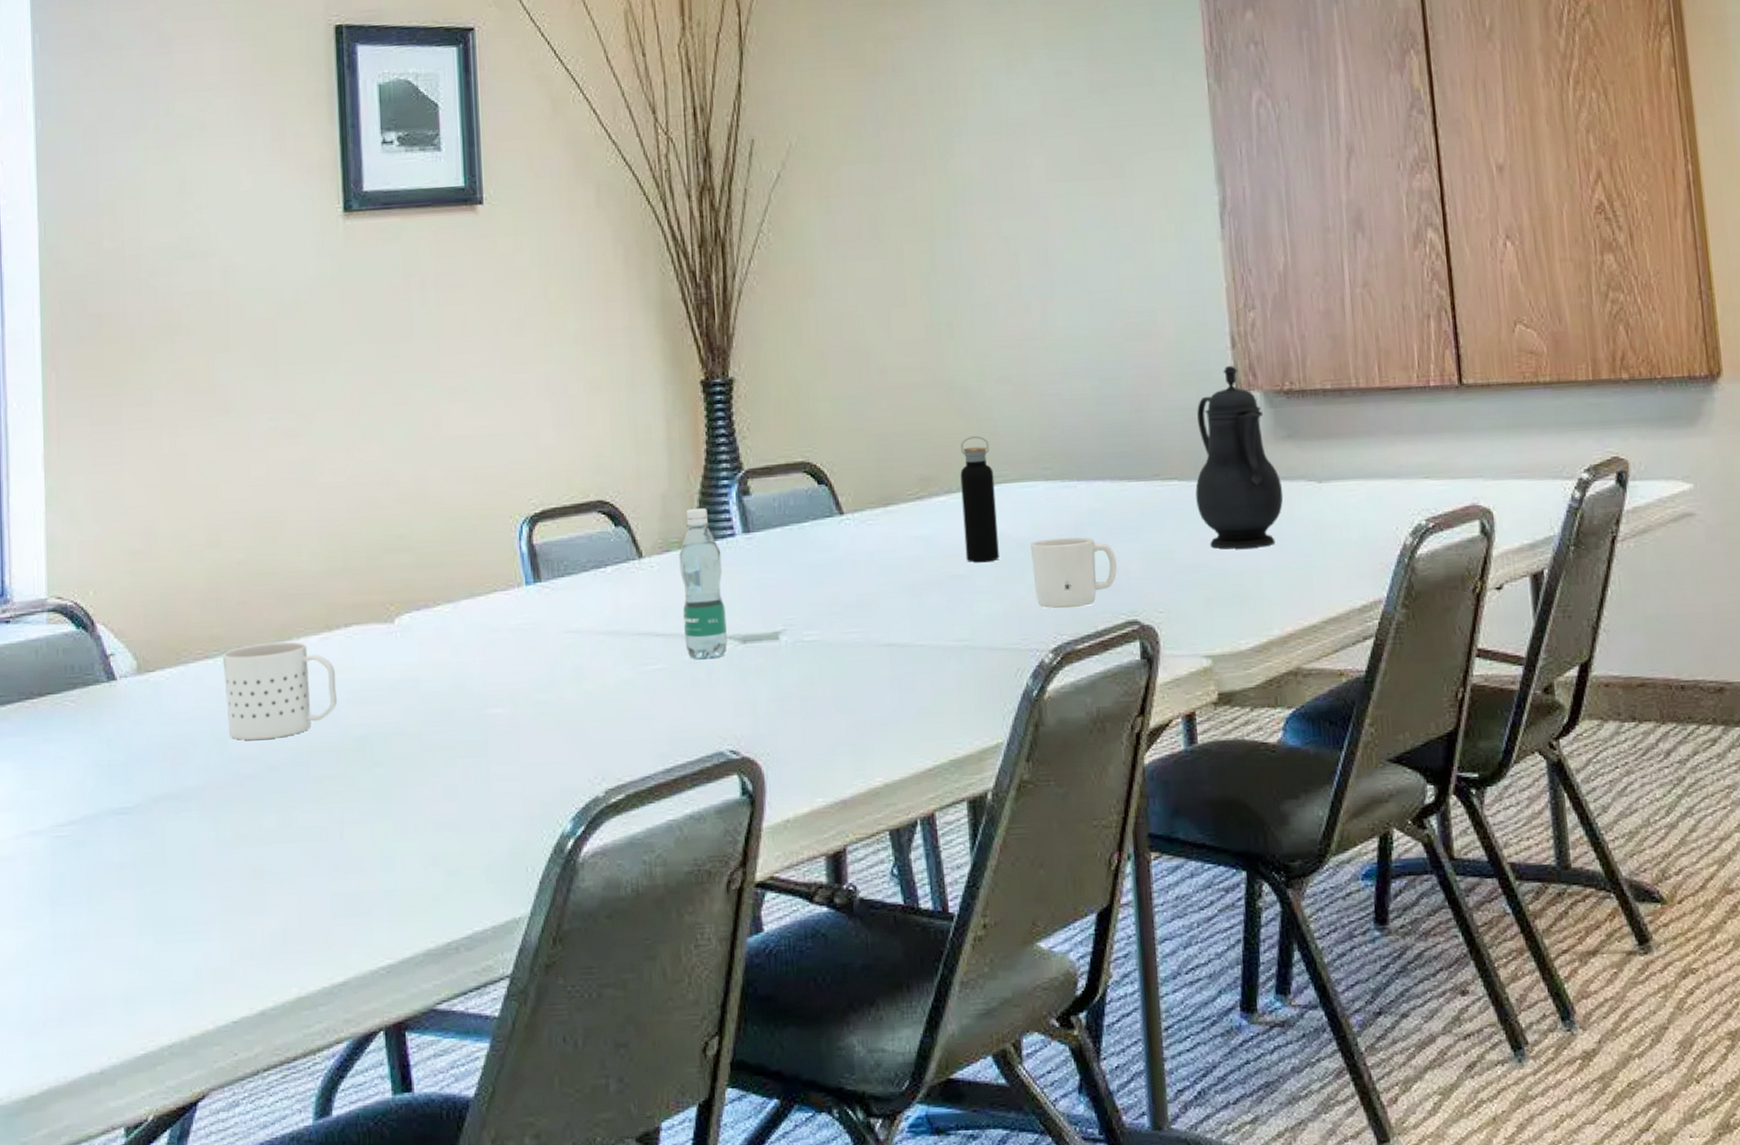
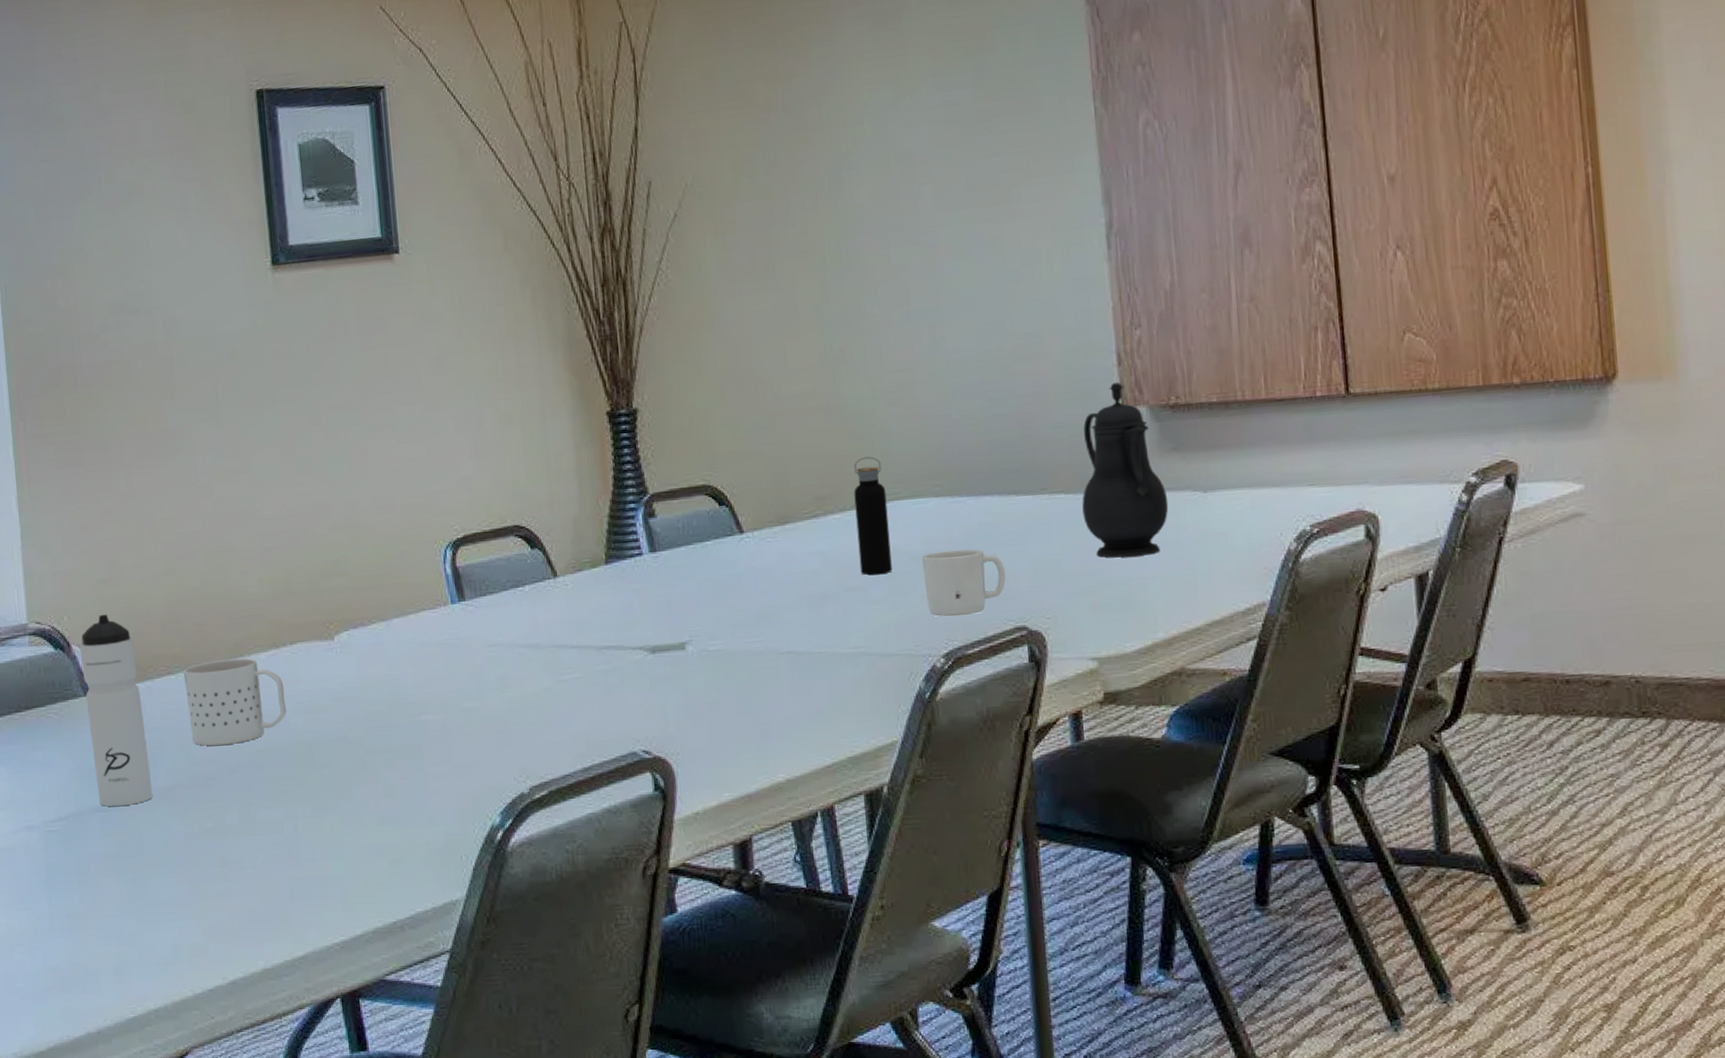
water bottle: none [105,589,180,809] -> present [79,614,153,807]
bottle: present [679,507,727,660] -> none [591,529,638,669]

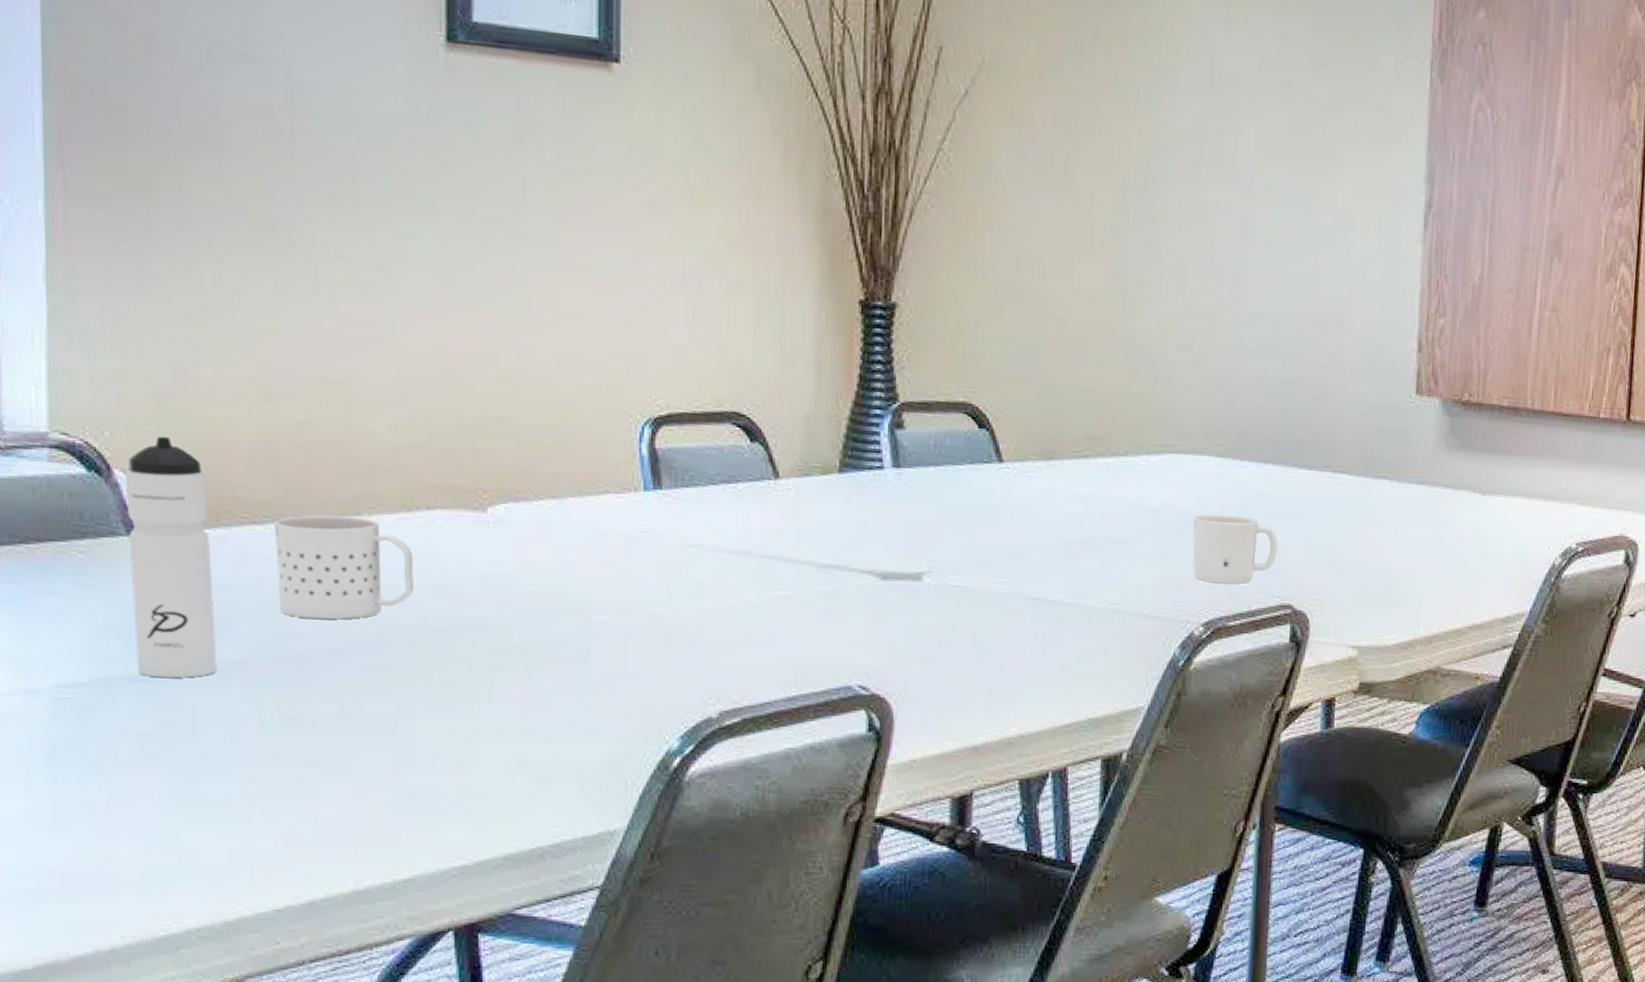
water bottle: present [854,457,892,575] -> none [1126,401,1164,529]
coffeepot: present [1082,383,1169,558] -> none [1363,369,1448,550]

